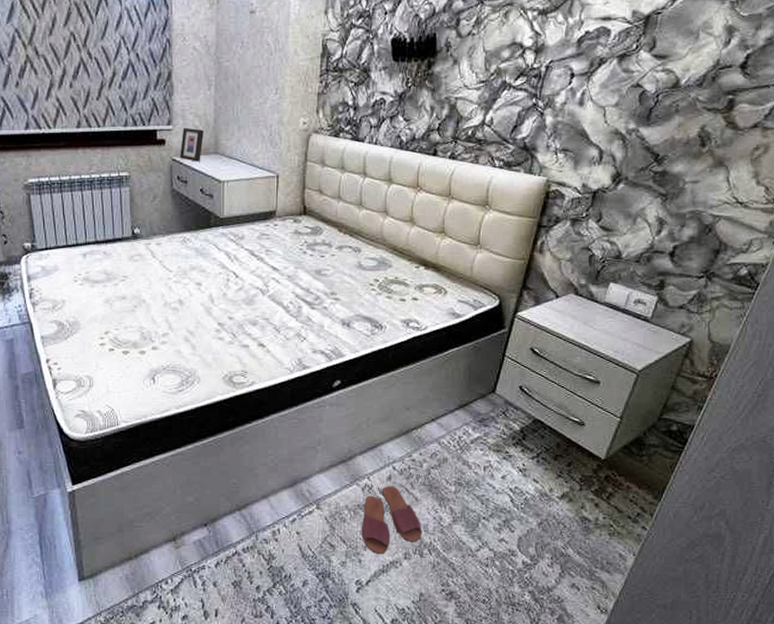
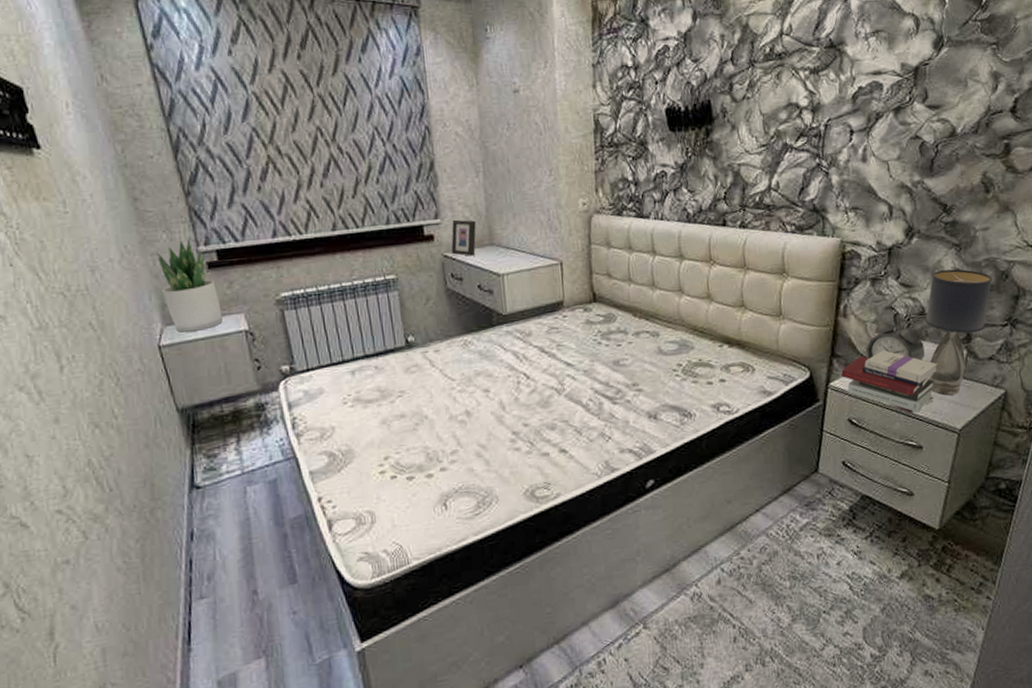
slippers: present [361,486,421,555] -> none [695,590,761,671]
books: none [530,287,627,350] -> present [841,349,938,413]
alarm clock: none [556,262,615,301] -> present [865,322,925,361]
table lamp: none [615,218,695,337] -> present [924,269,993,396]

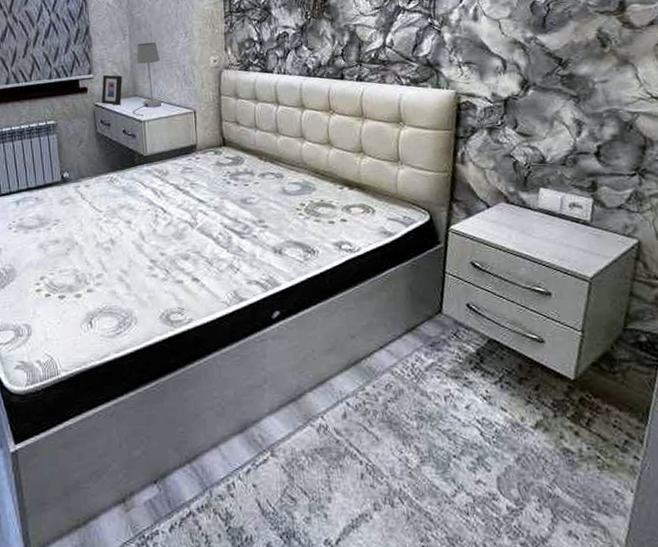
table lamp: none [489,181,524,269] -> present [133,42,162,116]
books: present [841,349,938,413] -> none [461,195,563,259]
alarm clock: present [865,322,925,361] -> none [485,169,548,207]
table lamp: present [924,269,993,396] -> none [545,119,616,243]

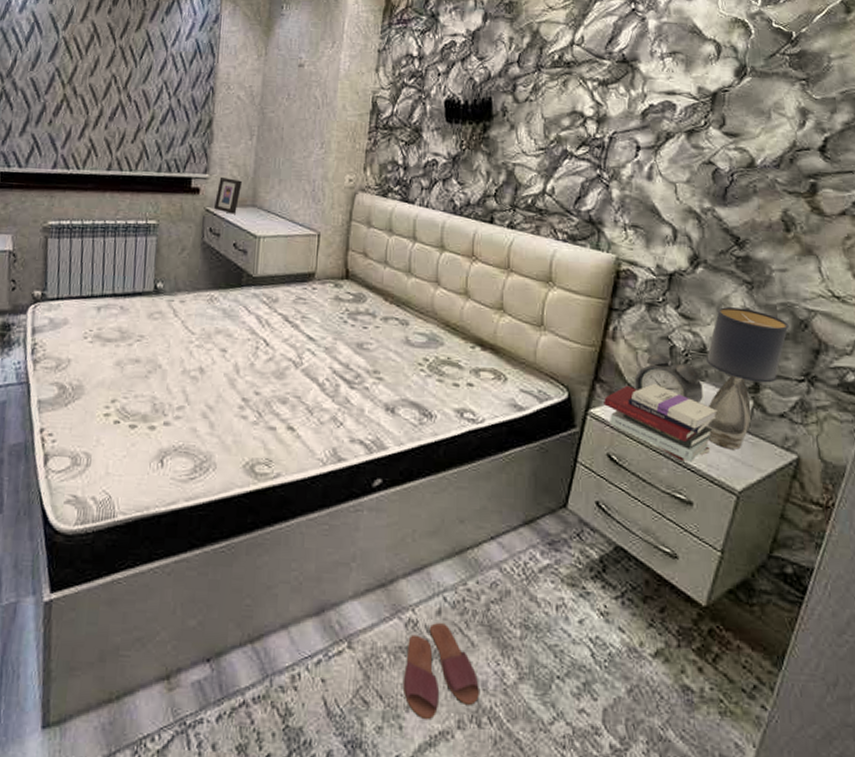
table lamp: present [133,42,162,116] -> none [248,147,289,231]
slippers: none [322,425,389,507] -> present [402,623,479,720]
books: none [461,195,563,259] -> present [604,383,718,463]
alarm clock: none [485,169,548,207] -> present [634,353,703,403]
table lamp: none [545,119,616,243] -> present [705,307,789,450]

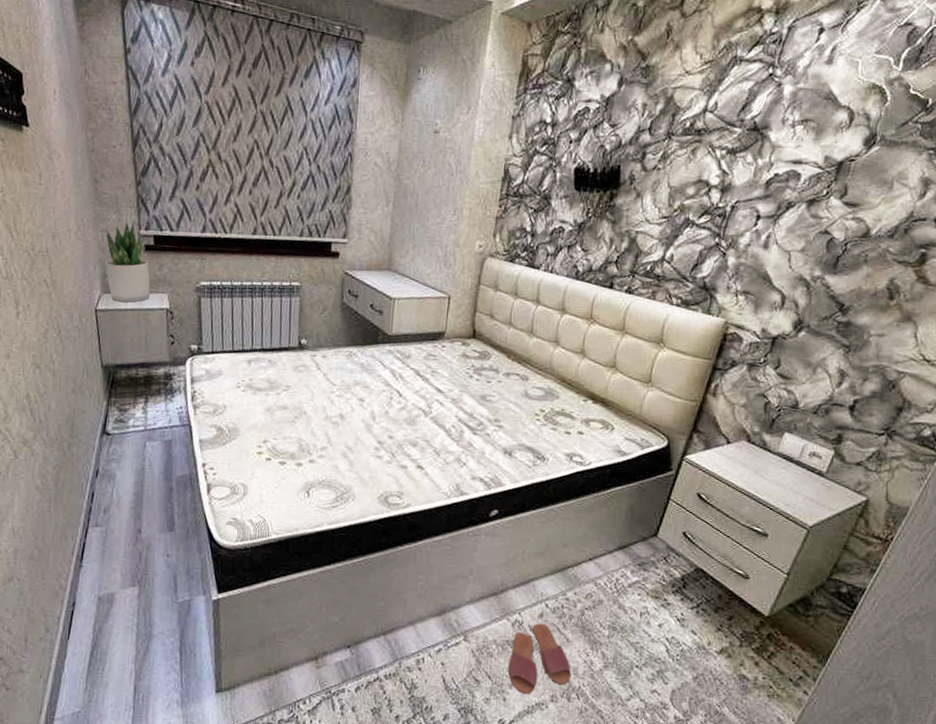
picture frame: present [214,176,242,214] -> none [353,241,378,277]
books: present [604,383,718,463] -> none [699,434,801,502]
alarm clock: present [634,353,703,403] -> none [728,408,790,452]
table lamp: present [705,307,789,450] -> none [788,368,878,492]

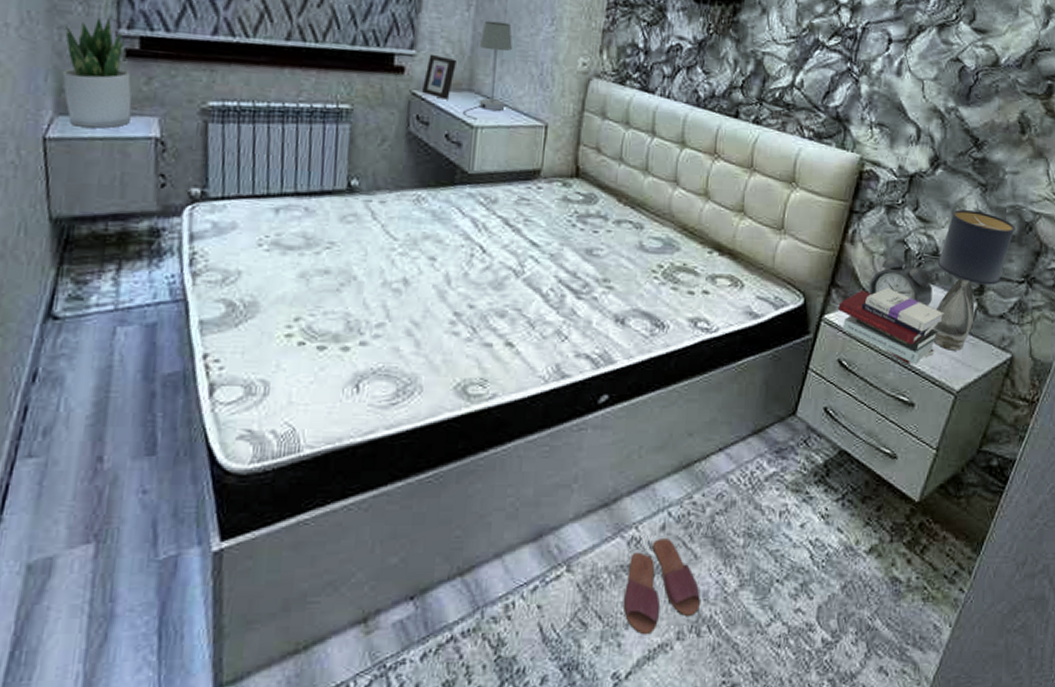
picture frame: none [353,241,378,277] -> present [422,53,456,100]
table lamp: none [384,213,423,293] -> present [463,20,513,120]
books: none [699,434,801,502] -> present [838,287,944,365]
alarm clock: none [728,408,790,452] -> present [868,256,933,306]
table lamp: none [788,368,878,492] -> present [932,209,1016,351]

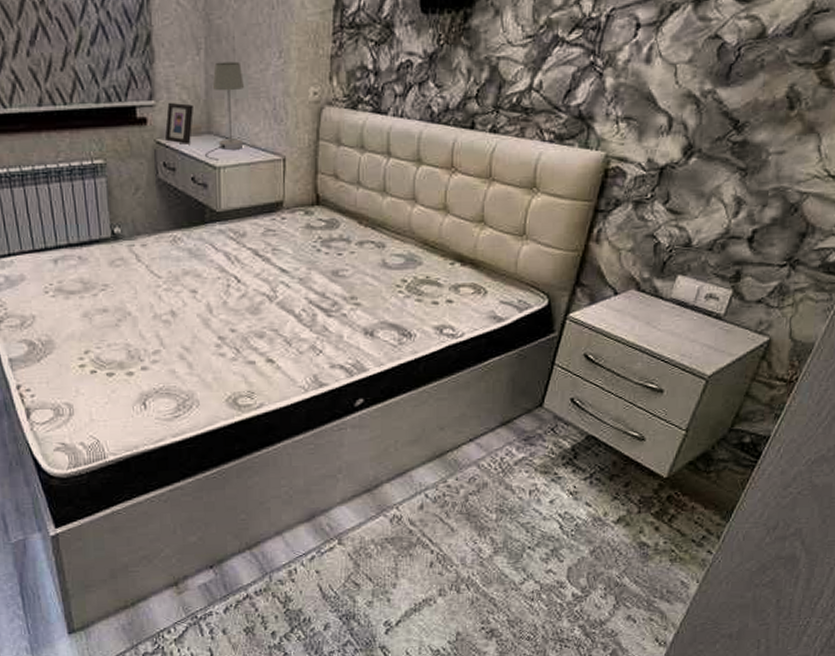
slippers: present [623,539,700,635] -> none [389,516,458,592]
books: present [838,287,944,365] -> none [584,282,696,354]
alarm clock: present [868,256,933,306] -> none [615,251,684,297]
table lamp: present [932,209,1016,351] -> none [683,197,779,338]

